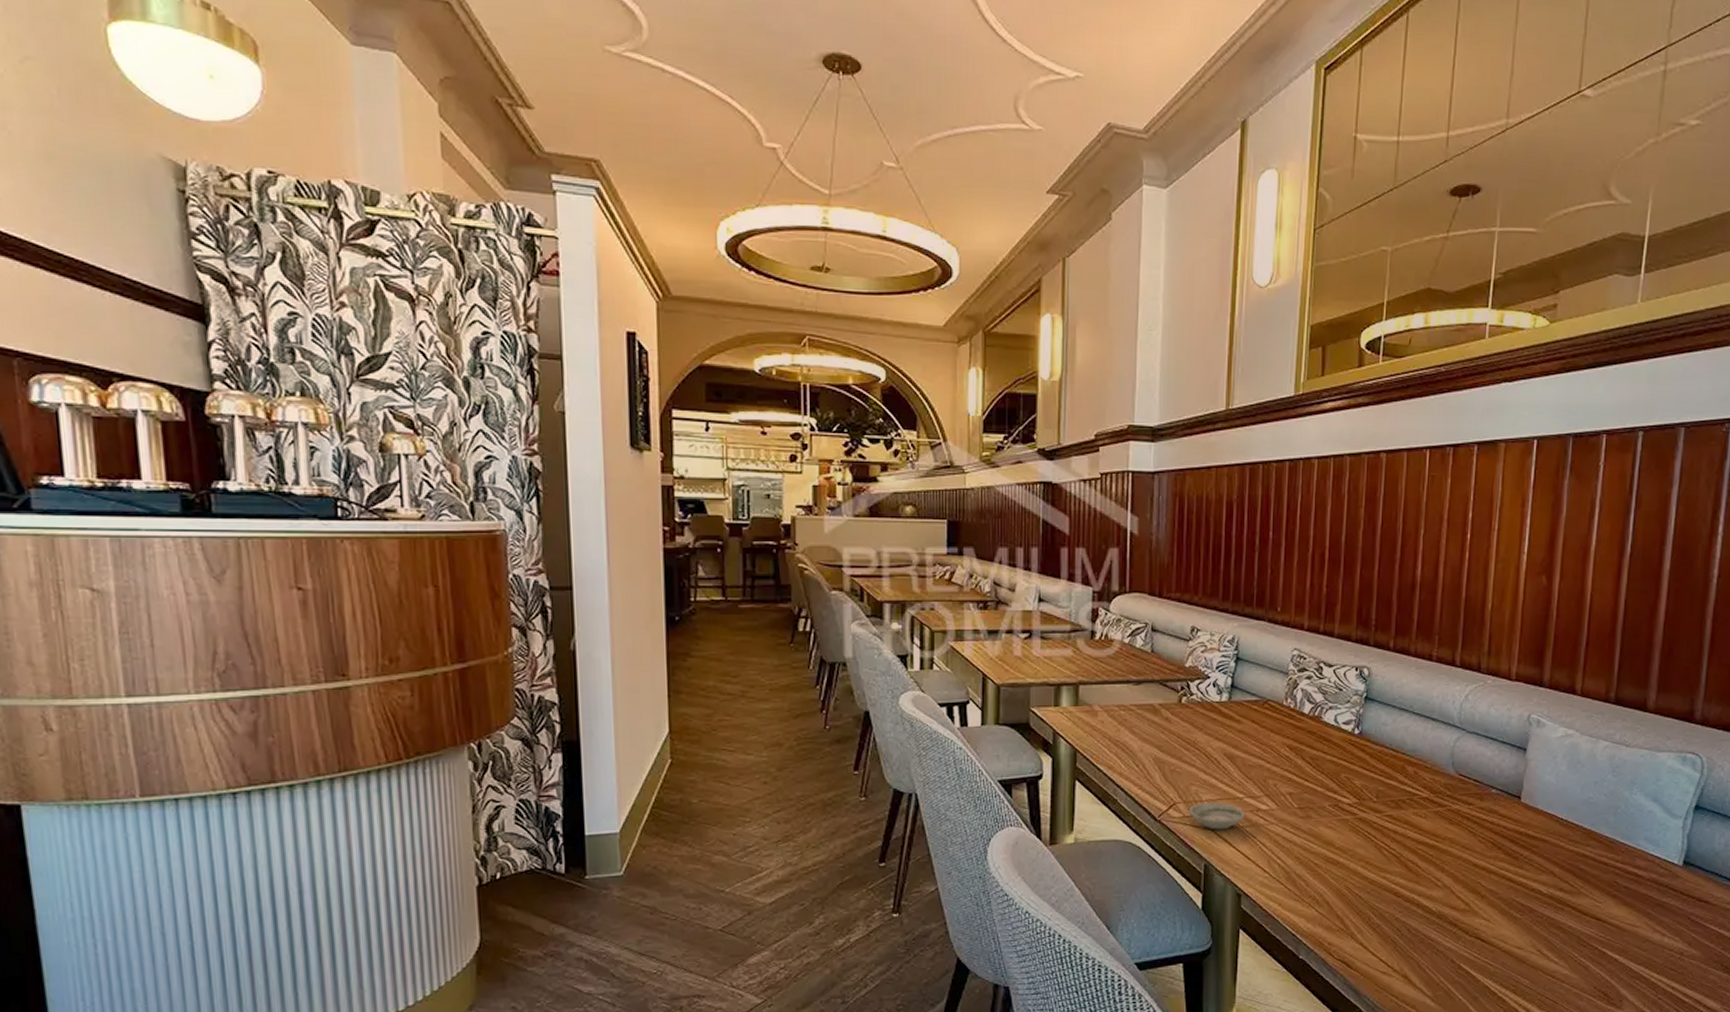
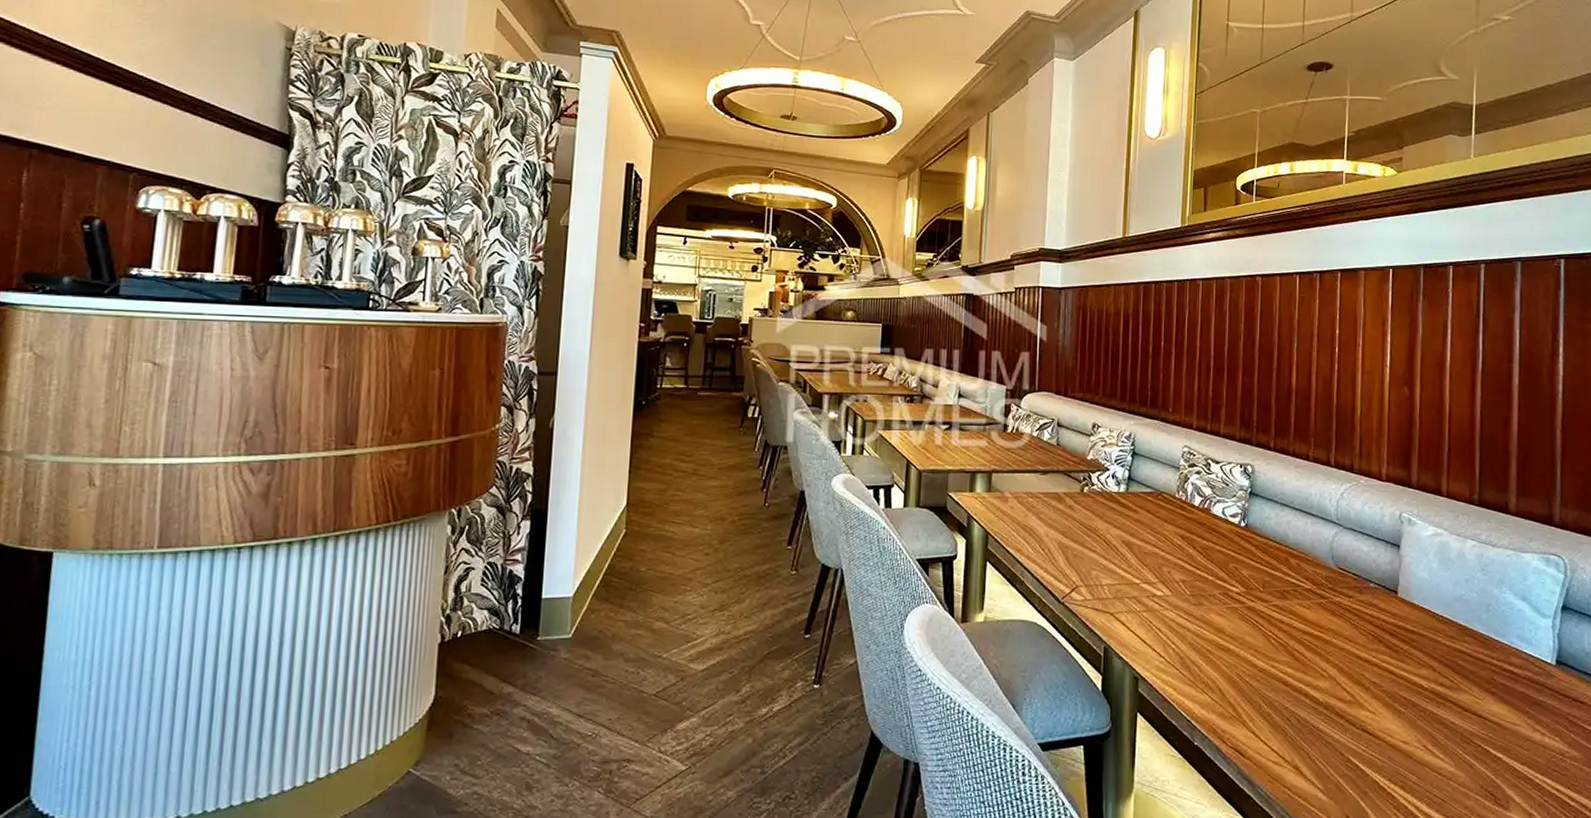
saucer: present [1188,803,1246,830] -> none [1089,587,1142,614]

